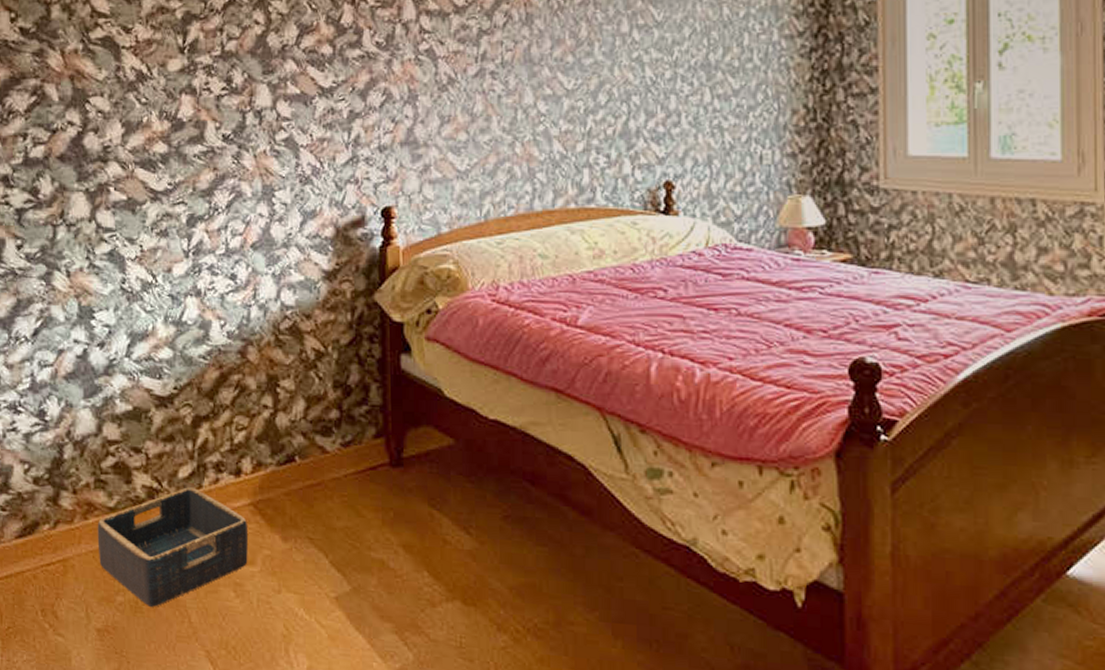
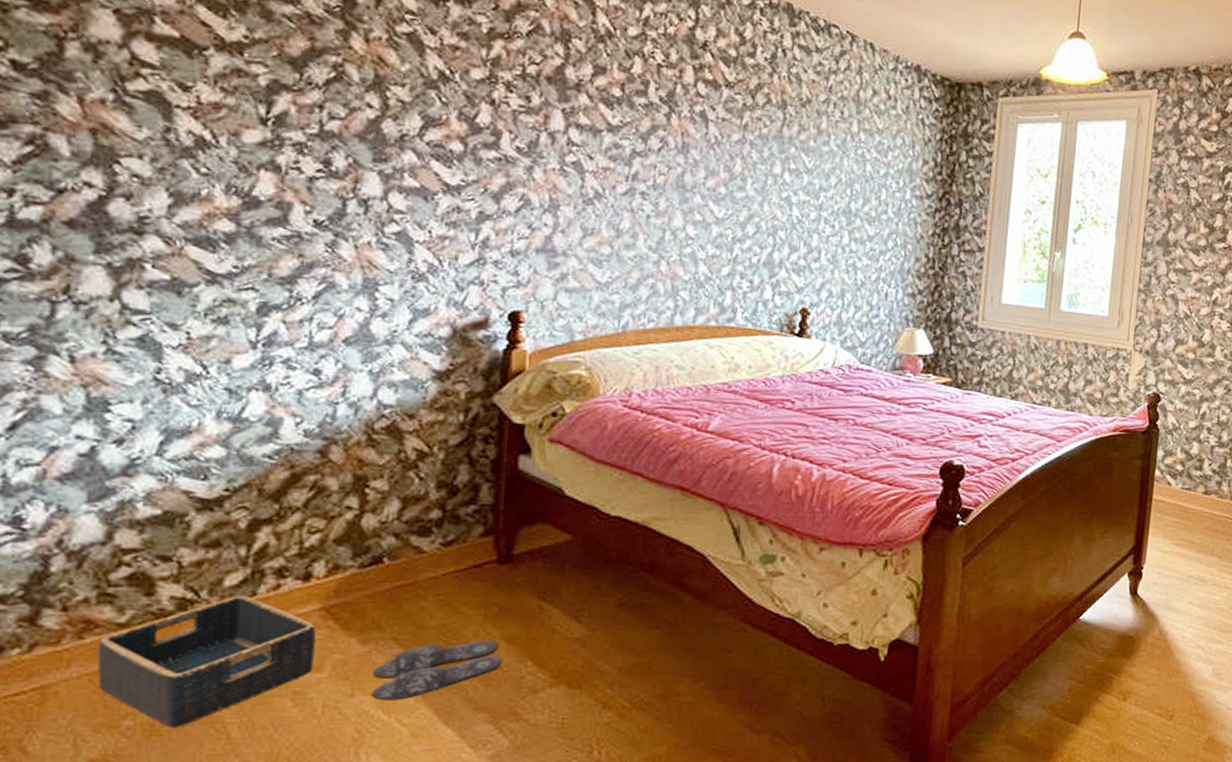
slippers: none [294,546,400,601] -> present [372,641,501,701]

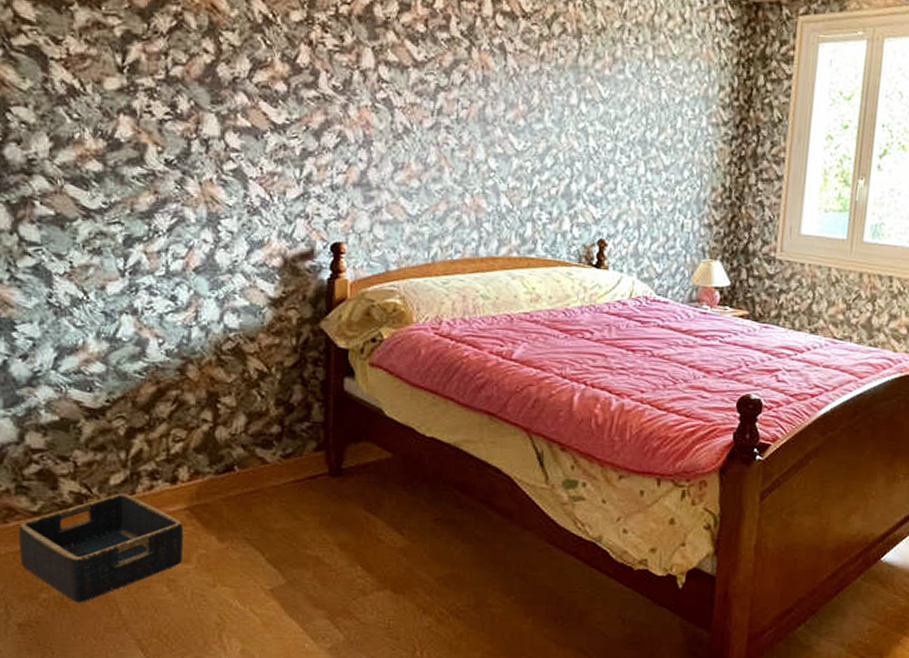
slippers: present [372,641,501,701] -> none [230,545,335,593]

